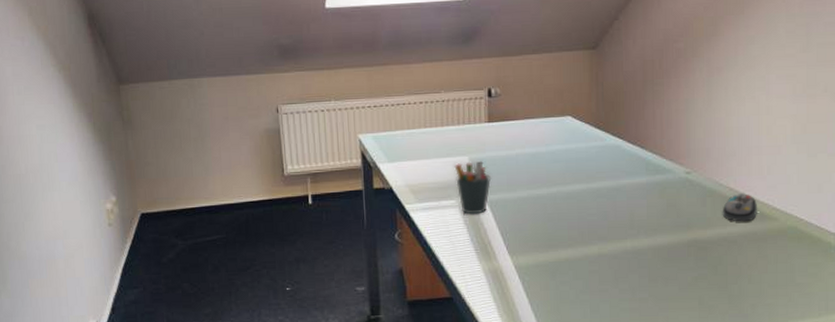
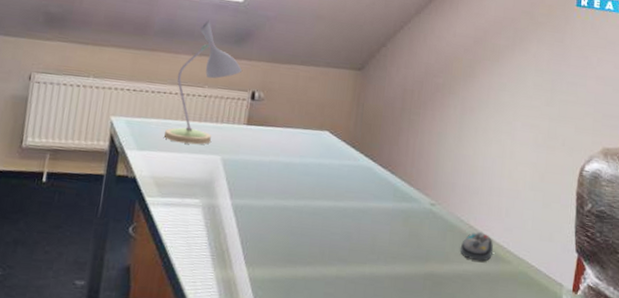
desk lamp: none [410,25,475,150] -> present [163,20,243,145]
pen holder: present [454,160,492,214] -> none [203,161,241,218]

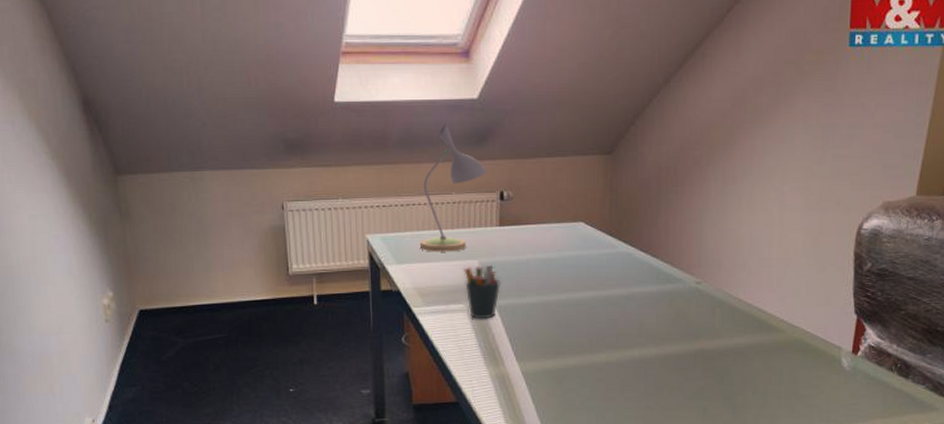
pen holder: none [203,161,241,218] -> present [464,264,501,319]
computer mouse: present [459,232,494,262] -> none [730,305,766,333]

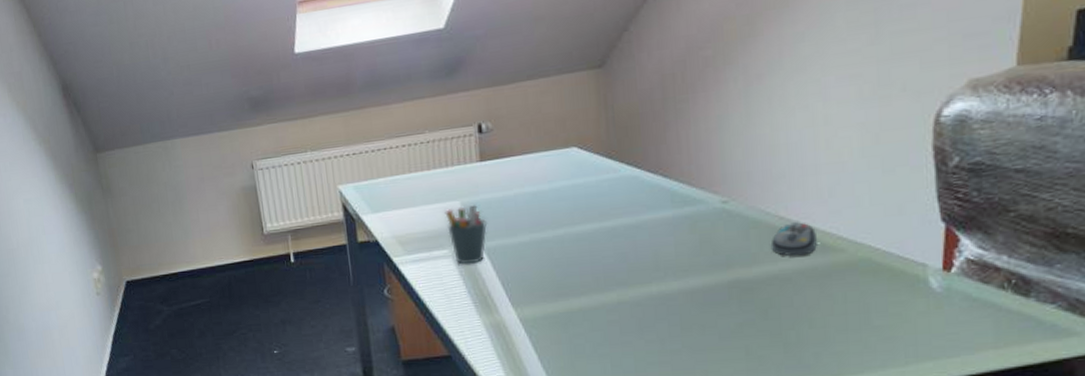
desk lamp: present [419,123,488,252] -> none [393,59,462,197]
computer mouse: none [730,305,766,333] -> present [770,222,818,256]

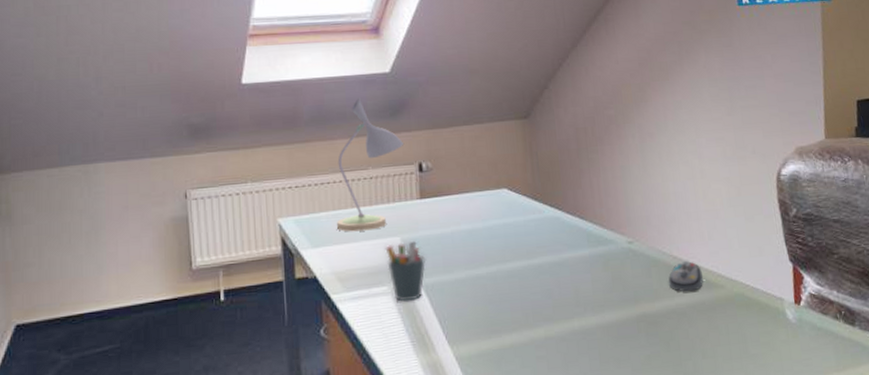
desk lamp: none [393,59,462,197] -> present [336,98,405,232]

